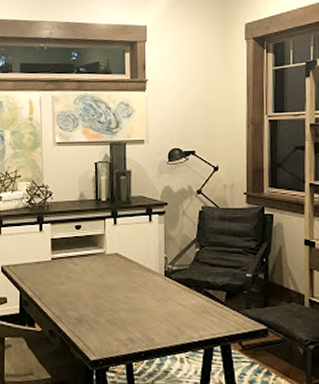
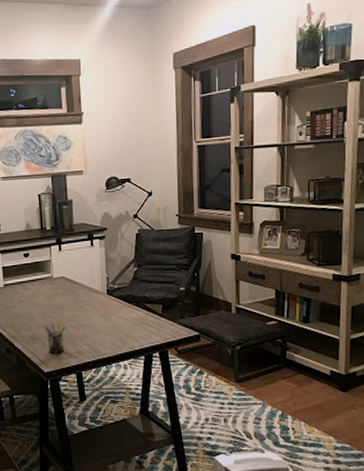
pen holder: none [93,303,117,340] -> present [44,321,66,354]

